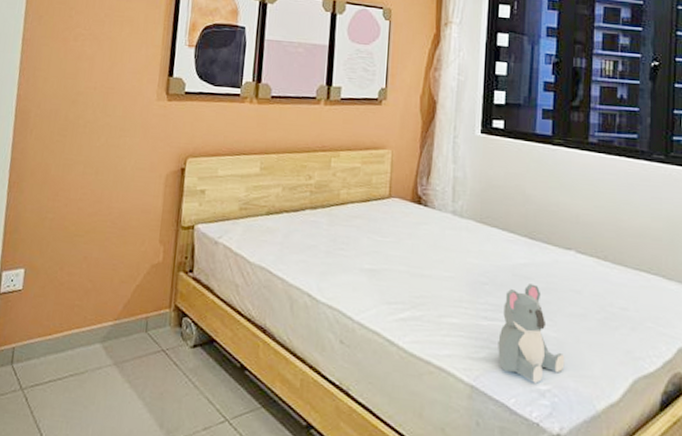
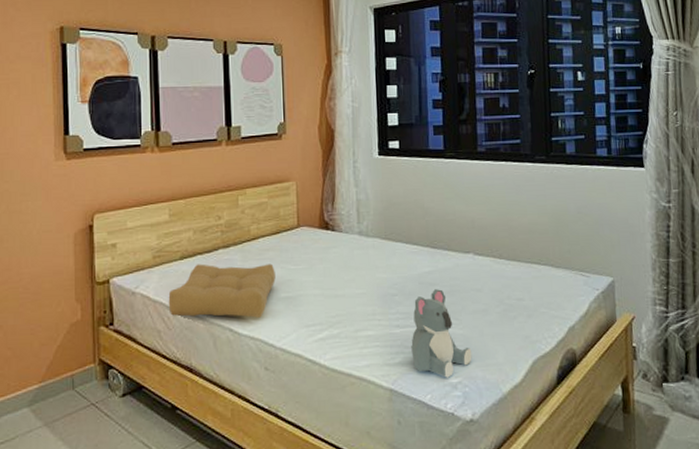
seat cushion: none [249,221,361,287] -> present [168,263,276,318]

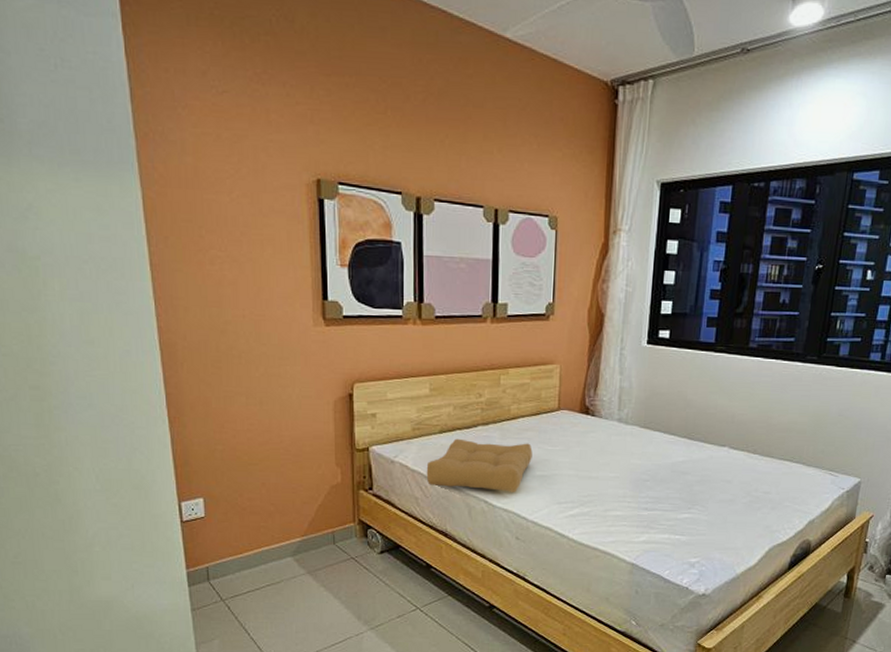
stuffed animal: present [411,289,472,378] -> none [656,478,713,557]

